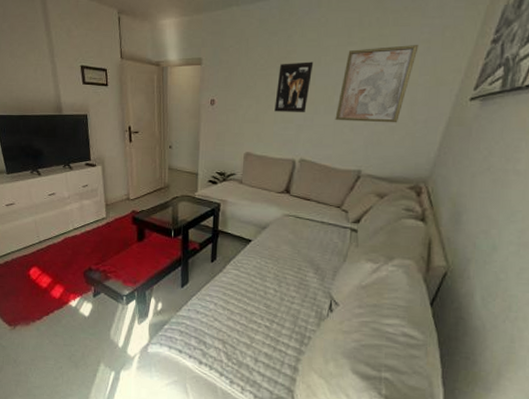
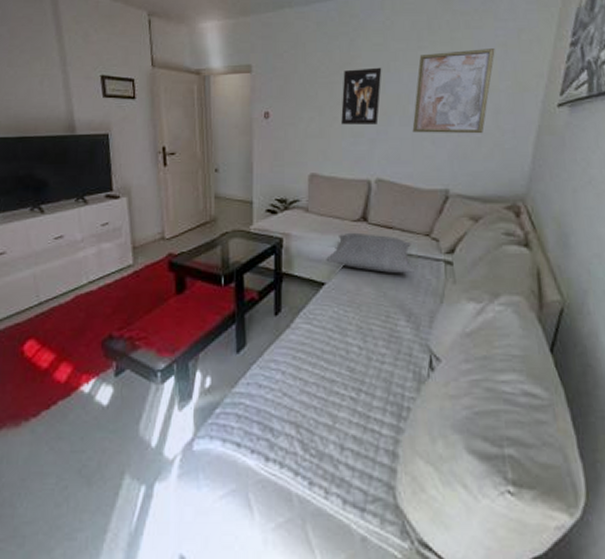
pillow: none [254,201,325,236] -> present [326,232,414,273]

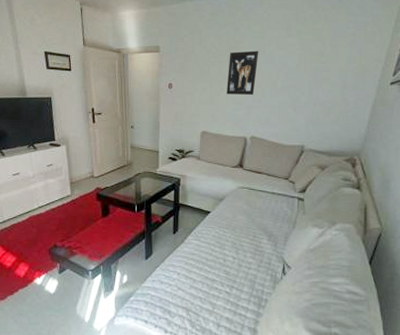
pillow: present [326,232,414,273] -> none [212,175,275,206]
wall art: present [412,49,495,134] -> none [280,38,346,104]

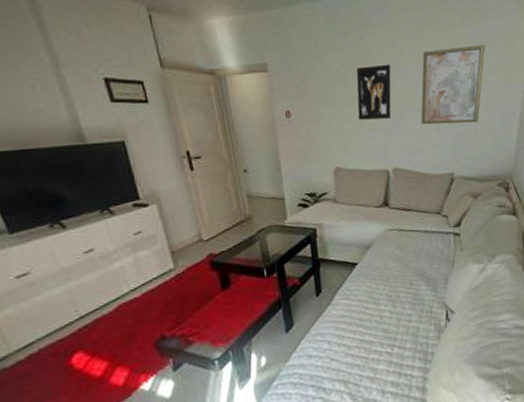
wall art: none [280,38,346,104] -> present [420,45,485,125]

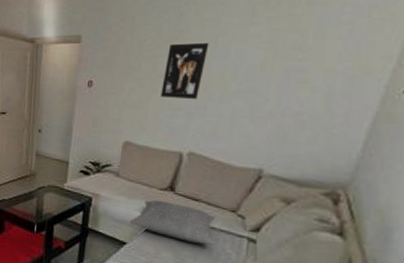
pillow: none [356,217,430,249] -> present [130,199,216,245]
wall art: present [420,45,485,125] -> none [232,27,338,116]

